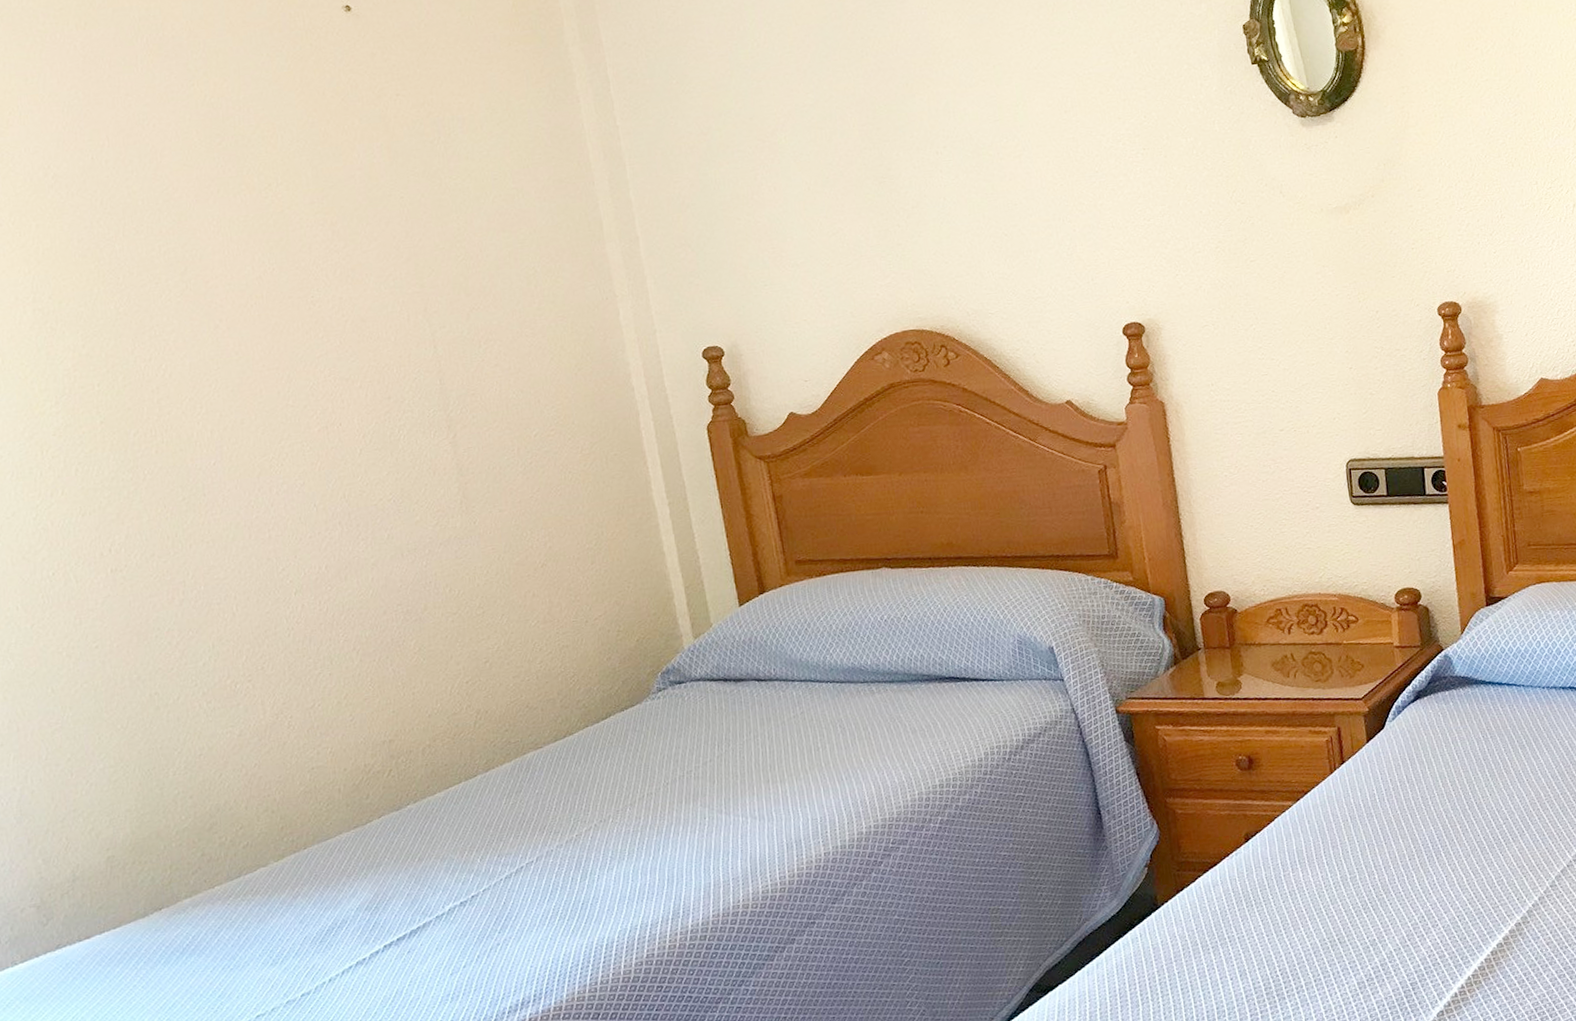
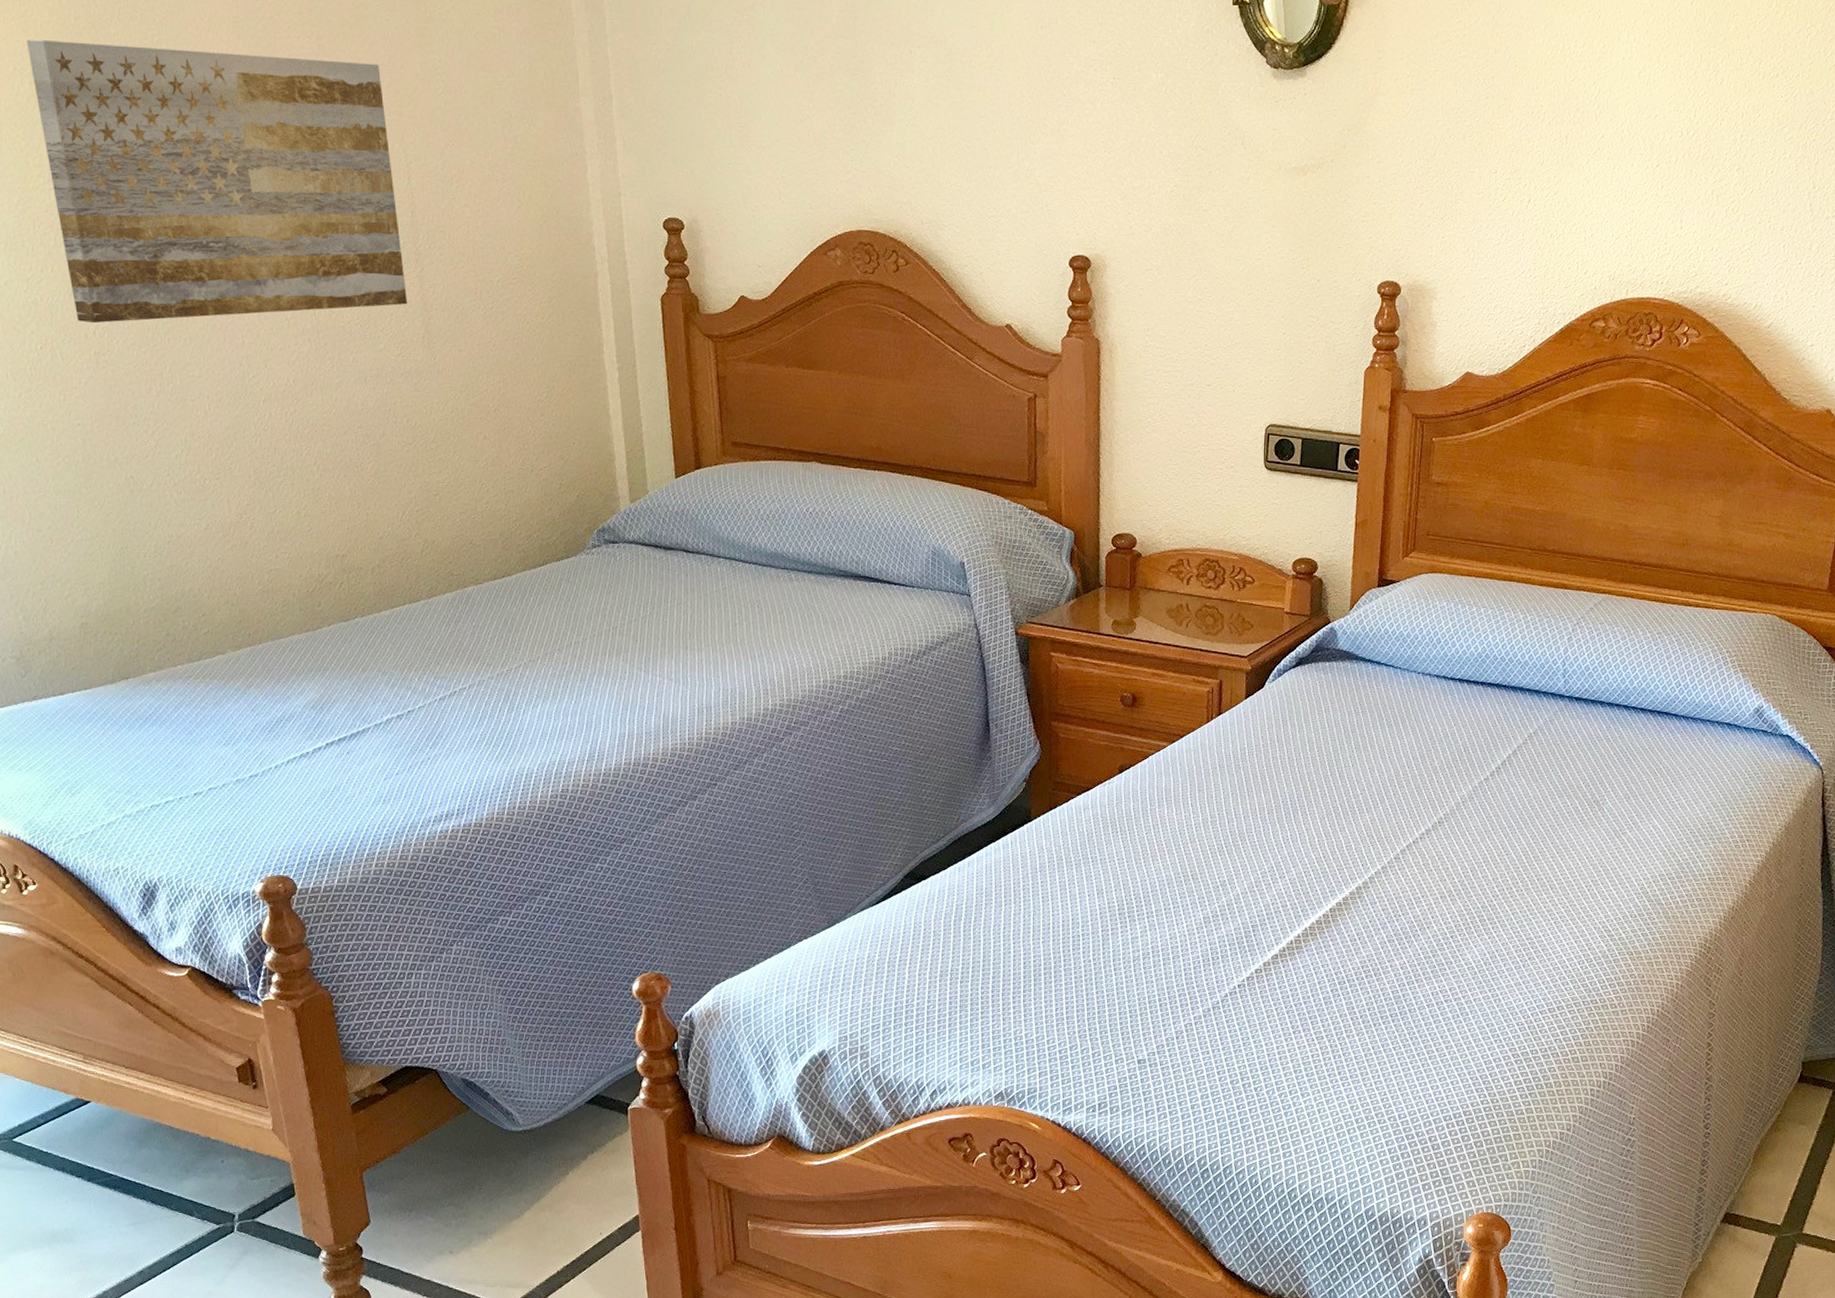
wall art: none [28,241,443,541] -> present [26,39,408,324]

